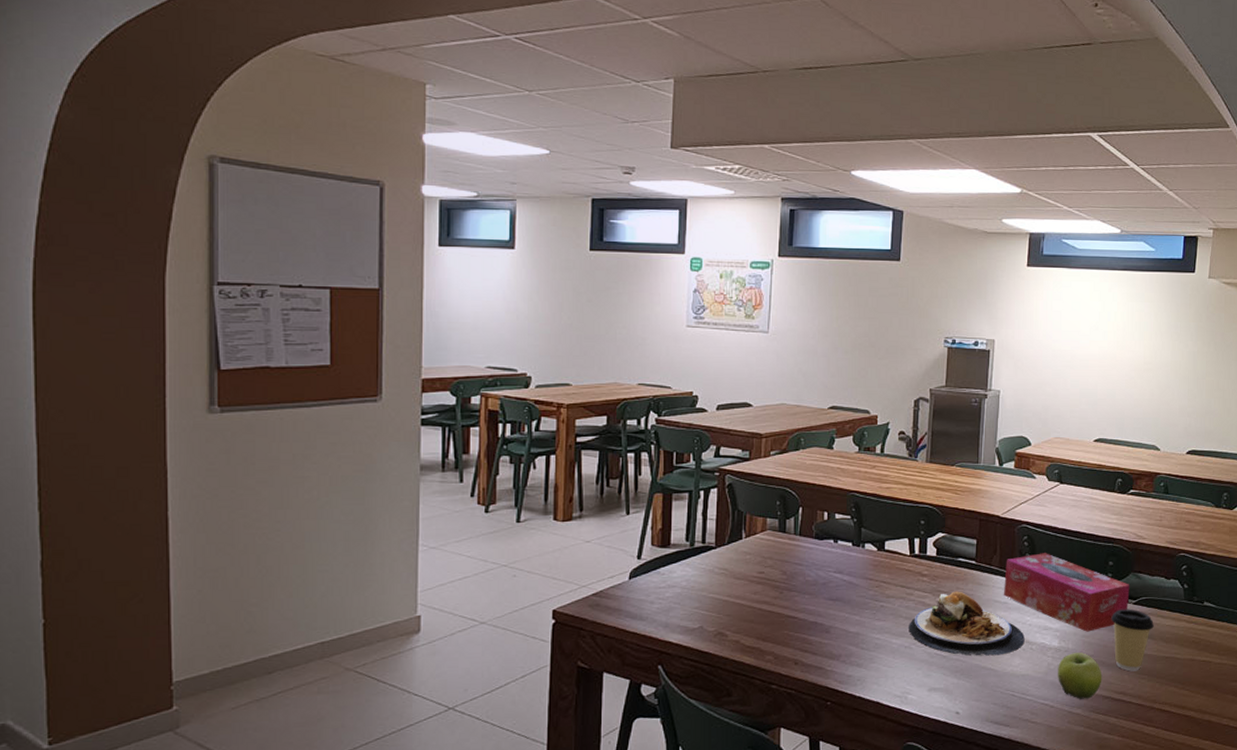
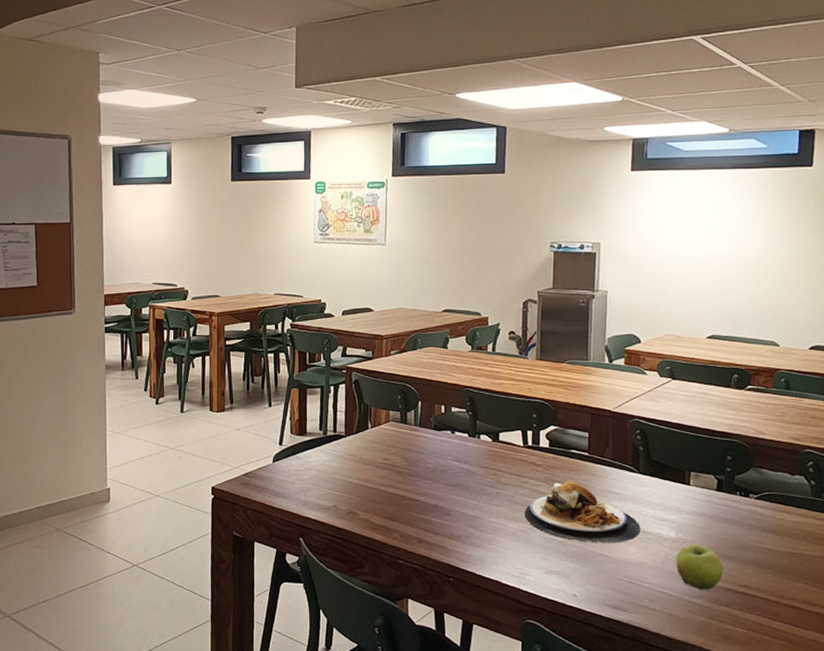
tissue box: present [1003,553,1130,632] -> none [617,446,751,524]
coffee cup: present [1111,609,1154,672] -> none [731,503,778,565]

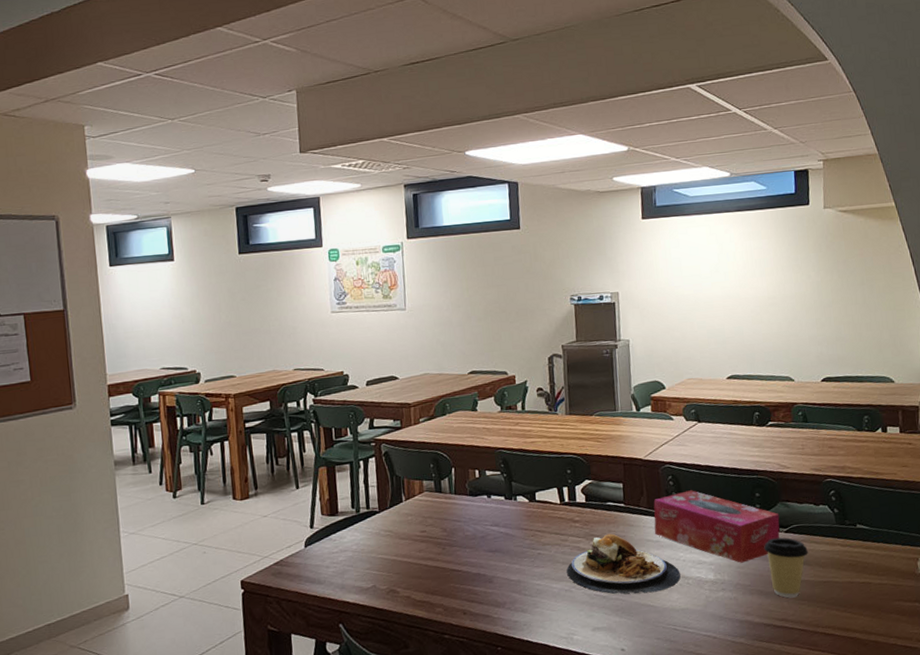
tissue box: none [617,446,751,524] -> present [653,490,780,563]
fruit: present [676,544,724,590] -> none [716,583,762,629]
coffee cup: none [731,503,778,565] -> present [764,537,808,598]

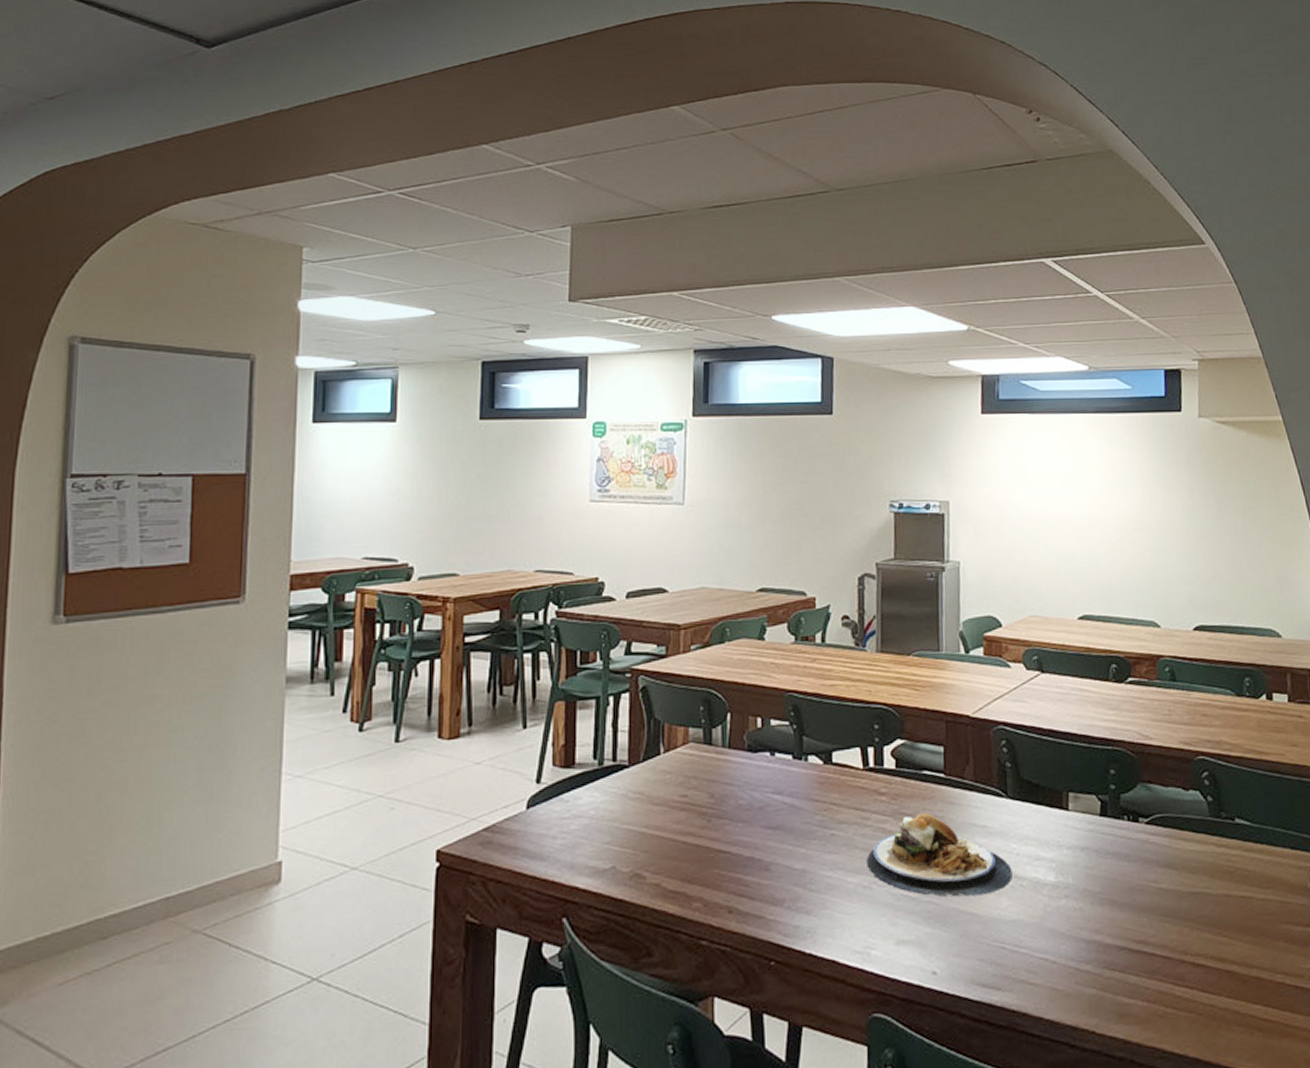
tissue box: present [653,490,780,563] -> none [981,761,1140,862]
coffee cup: present [764,537,808,598] -> none [1119,830,1174,913]

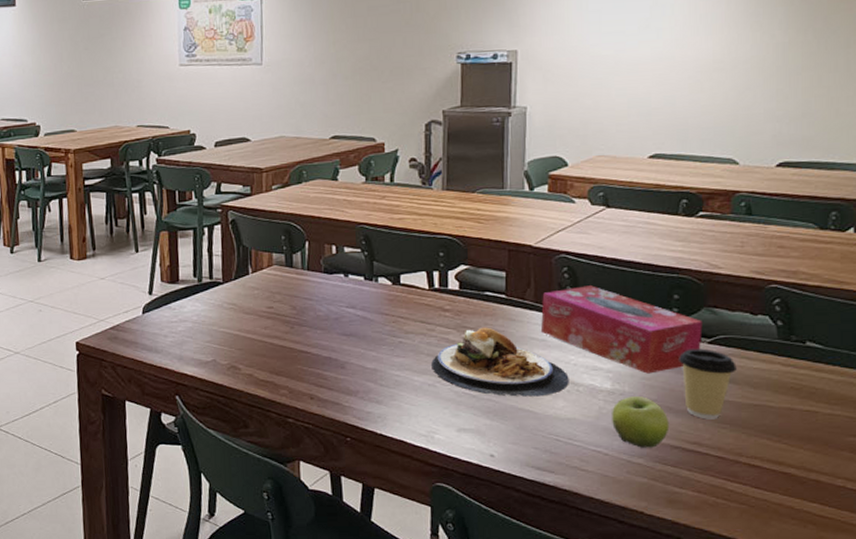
tissue box: none [981,761,1140,862] -> present [540,285,703,374]
fruit: none [1057,889,1115,952] -> present [612,396,670,448]
coffee cup: none [1119,830,1174,913] -> present [679,348,737,420]

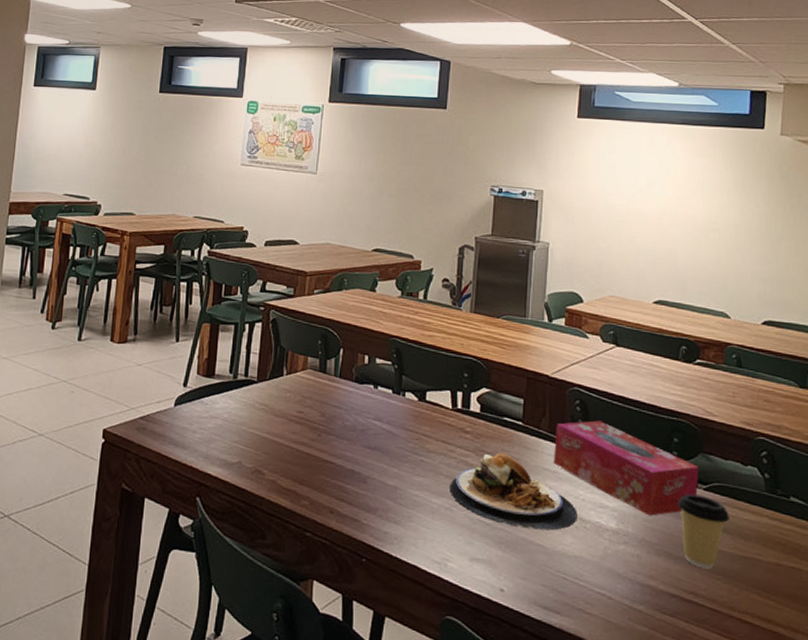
fruit: present [612,396,670,448] -> none [616,538,669,595]

